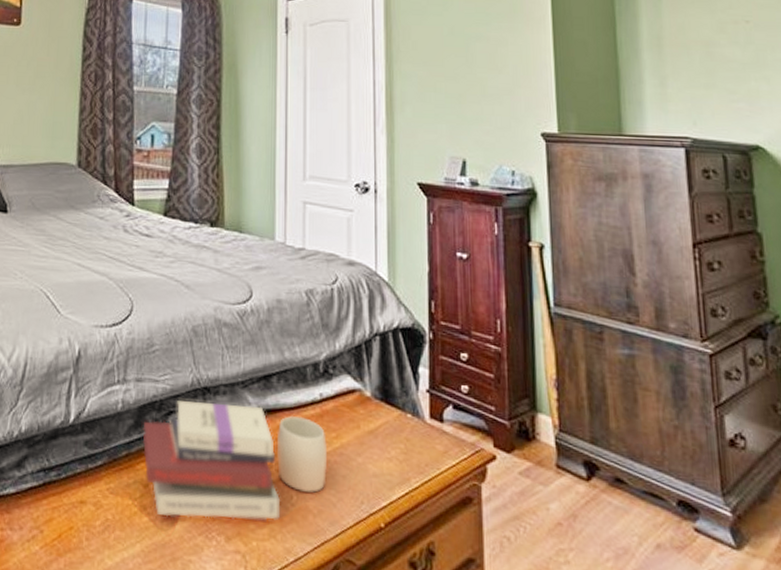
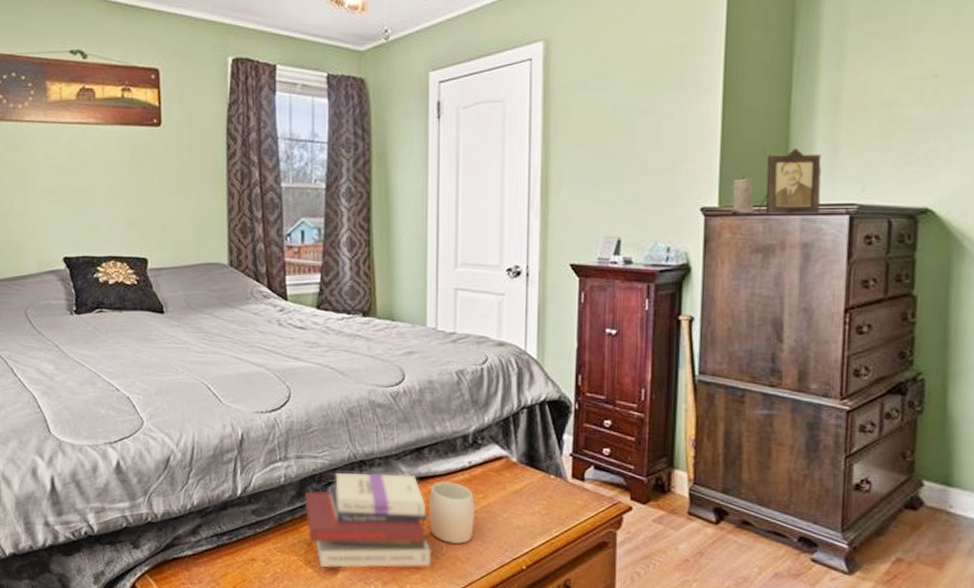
candle: none [570,104,595,143] -> present [731,176,756,215]
photo frame: none [596,81,656,145] -> present [757,148,822,214]

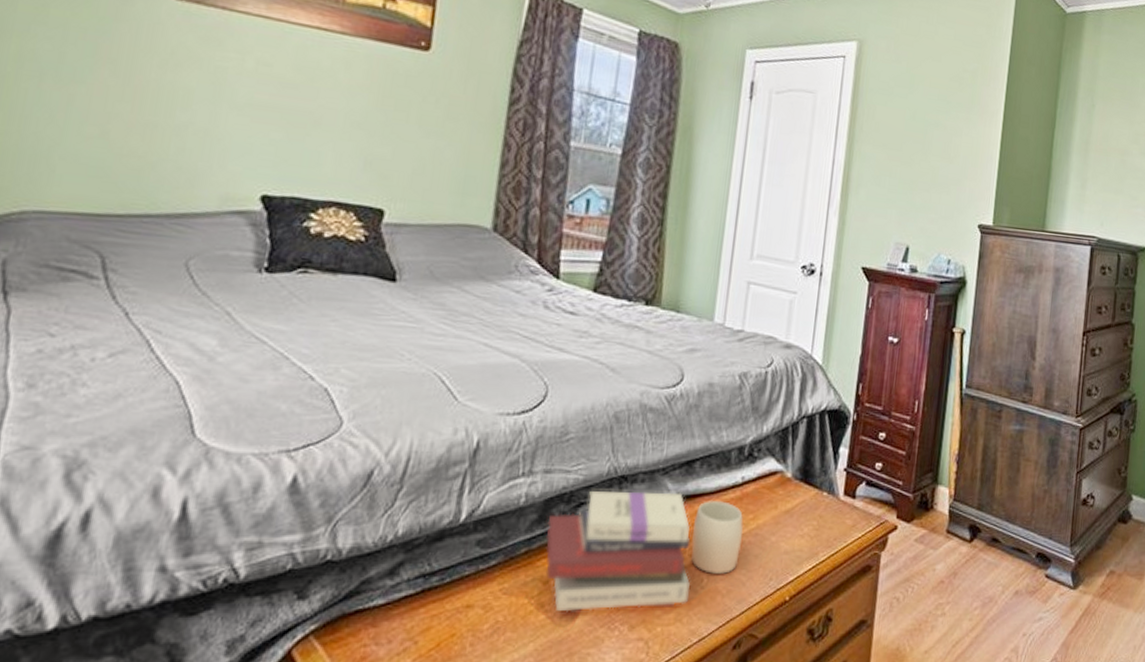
candle: present [731,176,756,215] -> none [1002,199,1022,237]
photo frame: present [757,148,822,214] -> none [1023,180,1074,242]

